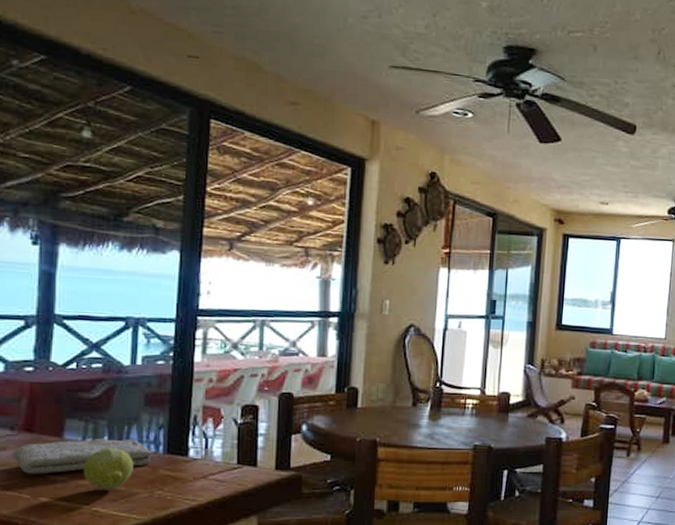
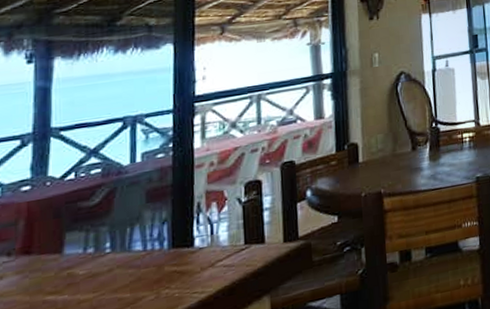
washcloth: present [12,439,154,474] -> none [9,240,158,300]
fruit: present [82,448,133,489] -> none [85,252,138,301]

